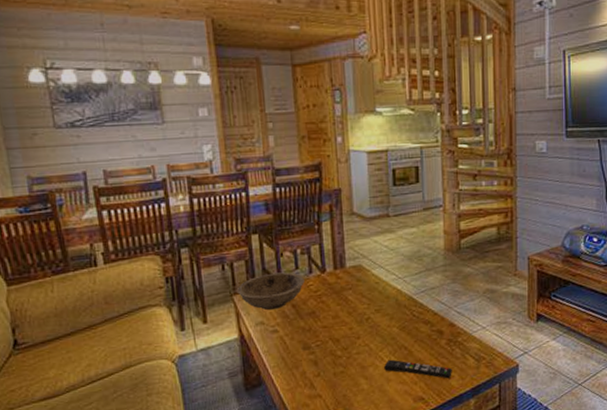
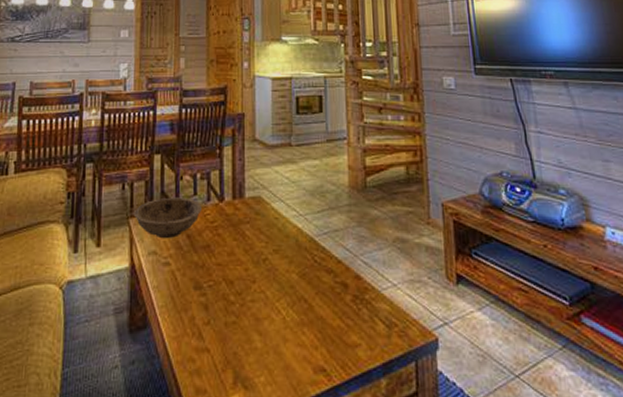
remote control: present [384,359,452,379] -> none [281,313,359,347]

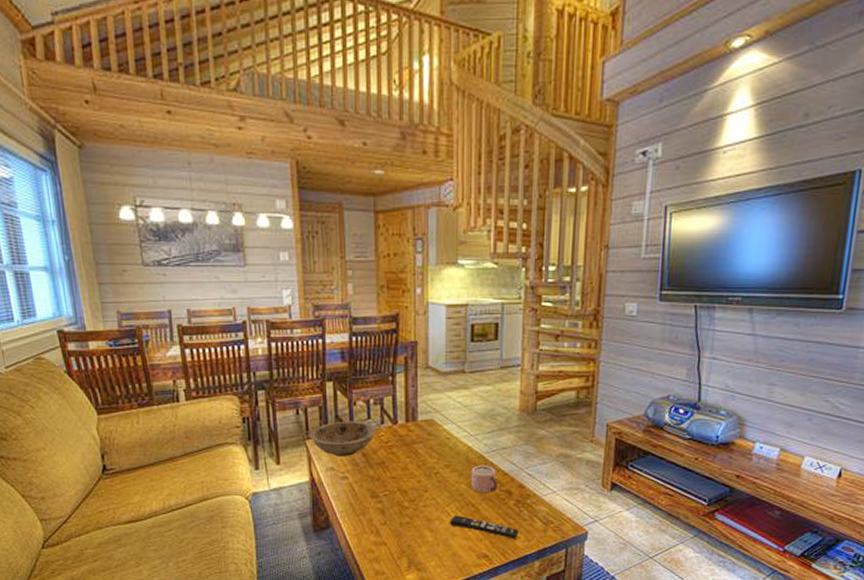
remote control: none [281,313,359,347] -> present [450,515,518,539]
mug: none [301,250,331,286] -> present [470,465,497,494]

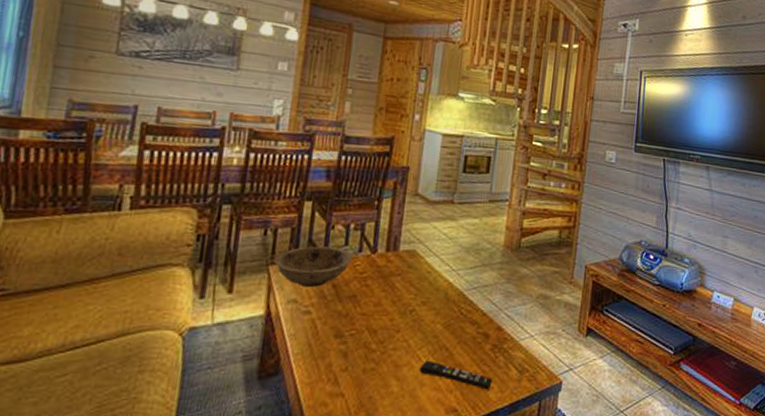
mug: present [470,465,497,494] -> none [447,303,475,336]

